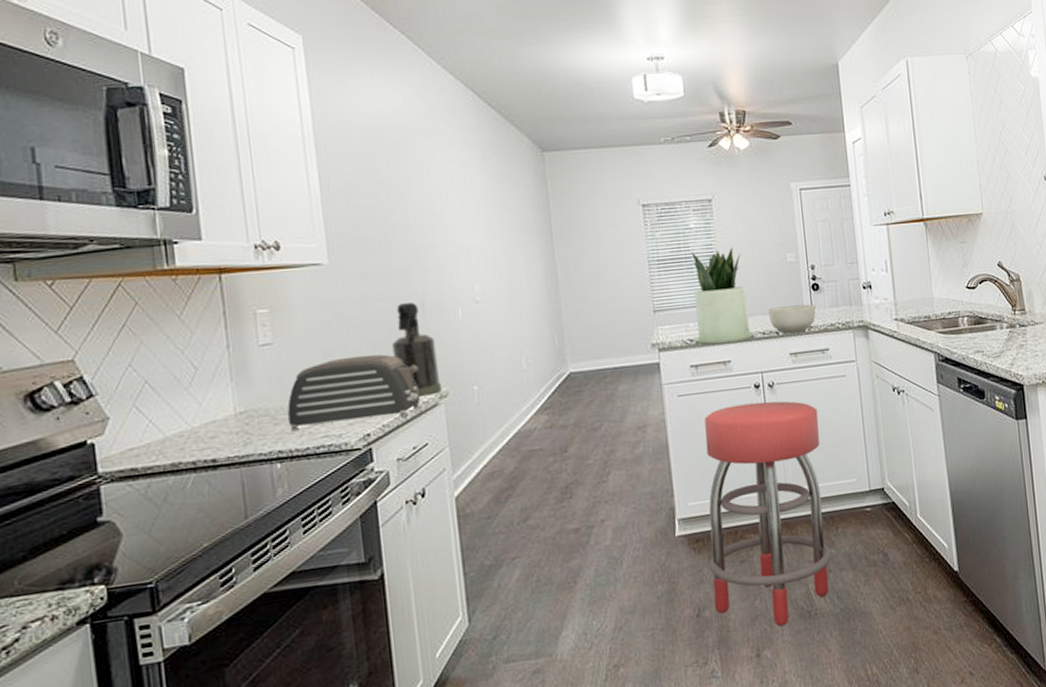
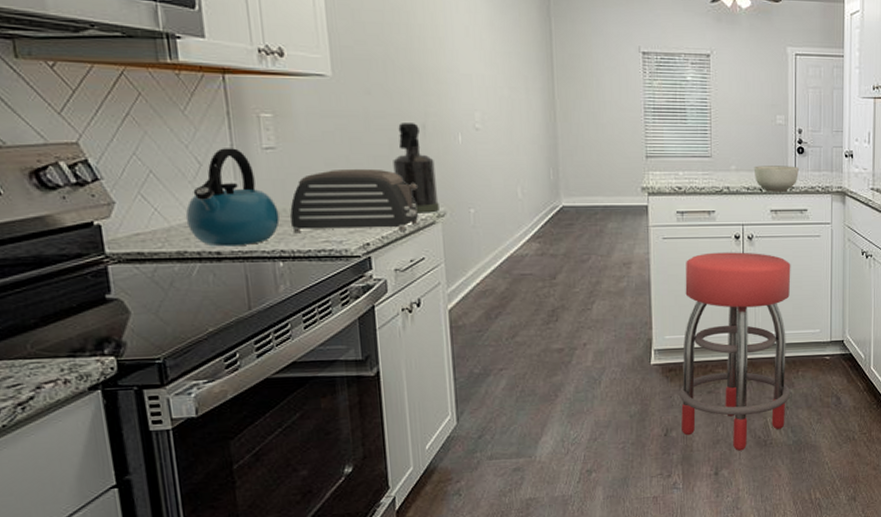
kettle: none [180,348,277,454] -> present [185,148,280,247]
planter: present [691,247,756,346] -> none [681,103,740,195]

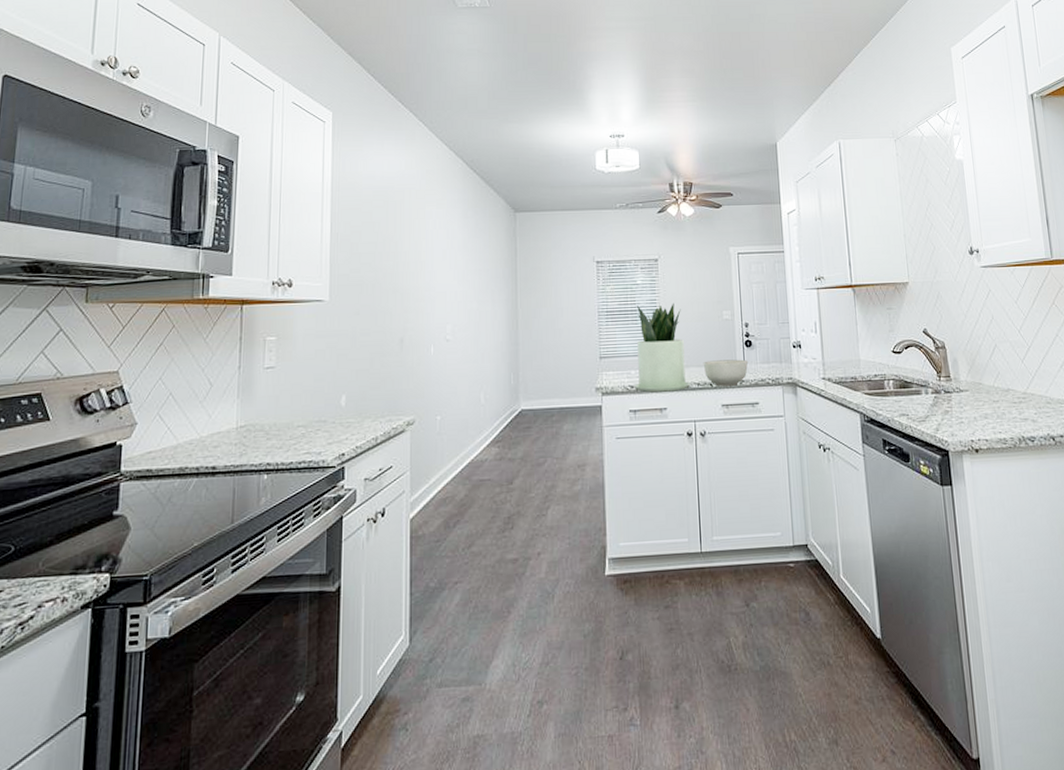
kettle: present [185,148,280,247] -> none [191,369,270,462]
toaster: present [290,168,418,234] -> none [279,382,391,447]
spray bottle: present [393,123,439,213] -> none [372,338,409,423]
stool: present [679,252,791,451] -> none [635,449,755,679]
planter: none [681,103,740,195] -> present [634,303,691,393]

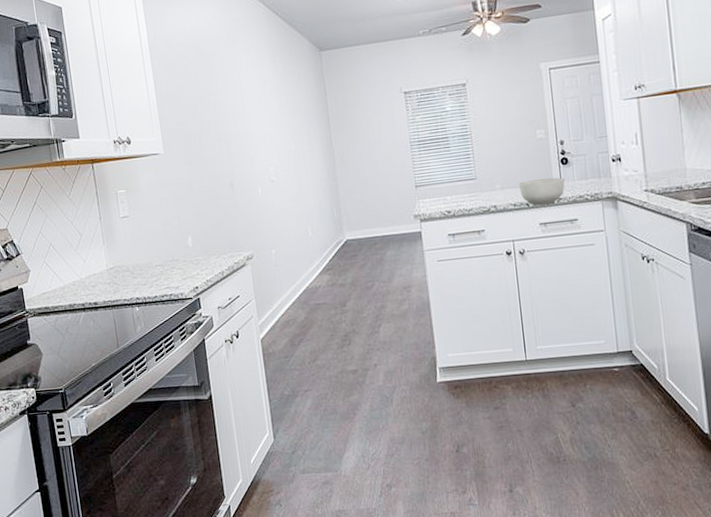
planter: present [634,303,691,393] -> none [448,126,507,217]

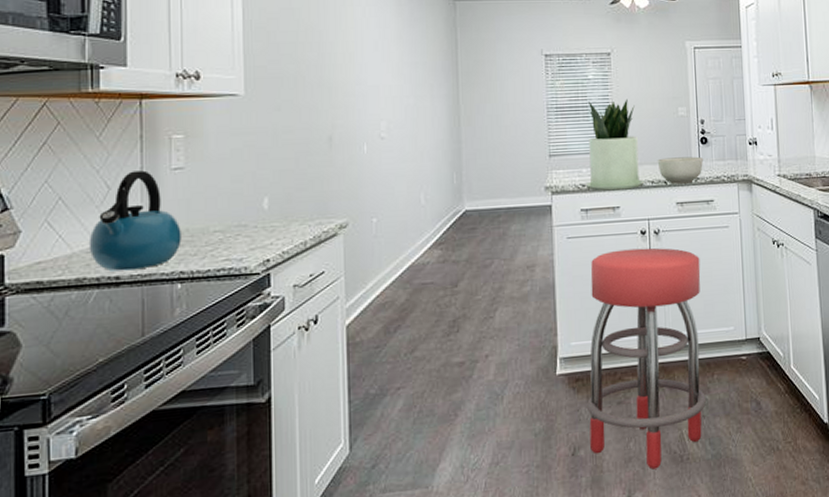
kettle: none [73,220,135,299] -> present [88,170,181,272]
planter: none [448,126,507,217] -> present [585,99,645,191]
stool: none [461,267,581,468] -> present [587,248,707,470]

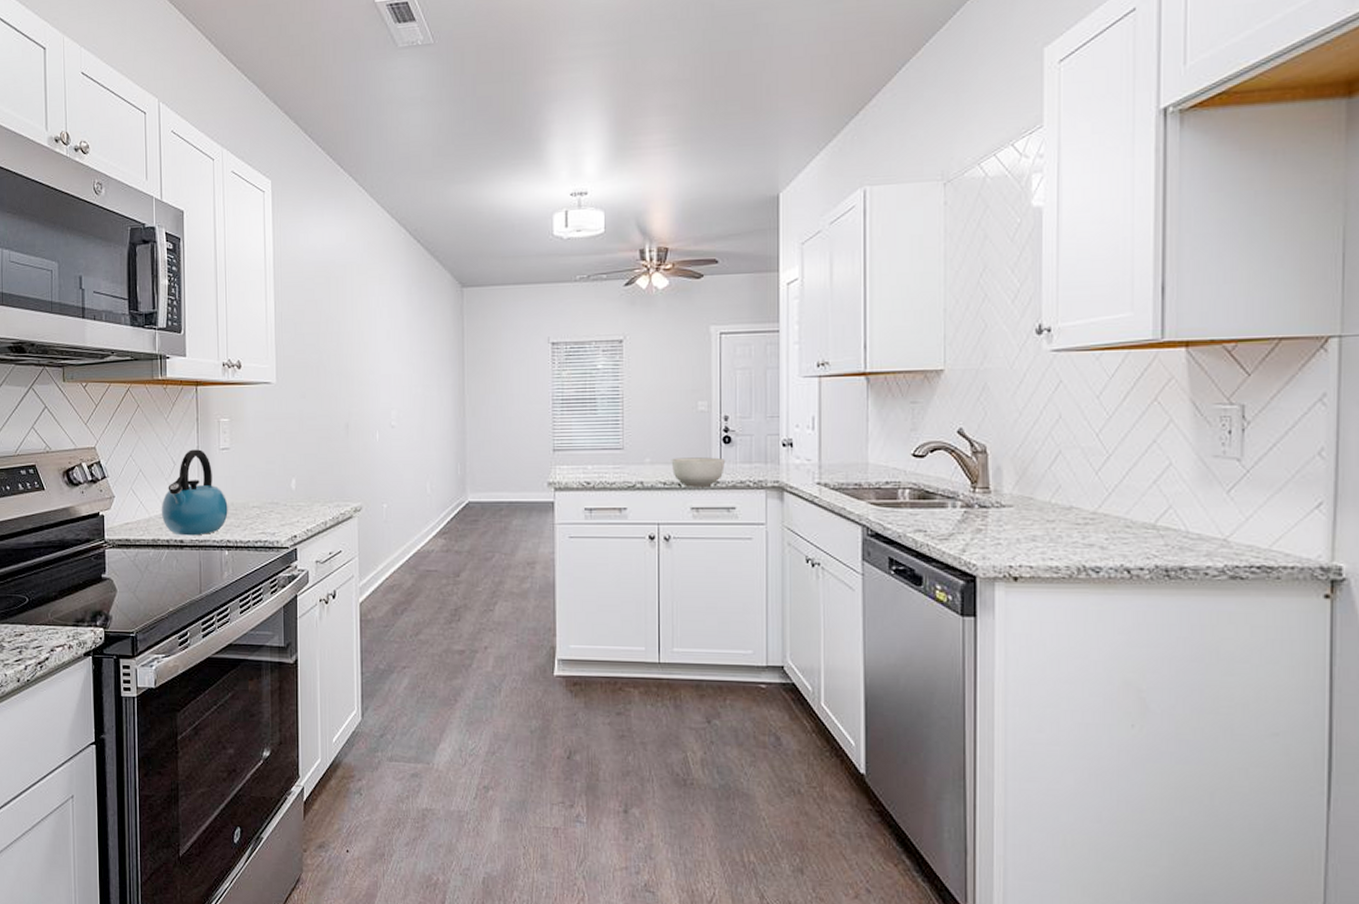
planter: present [585,99,645,191] -> none [590,391,656,490]
stool: present [587,248,707,470] -> none [585,554,717,788]

